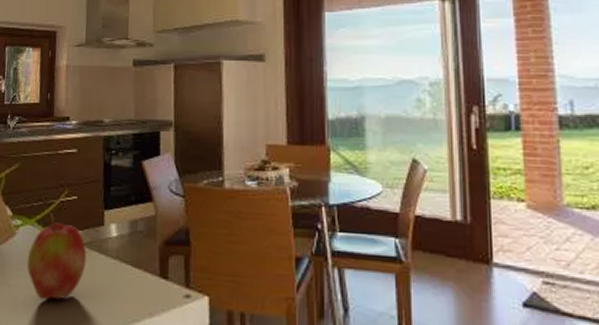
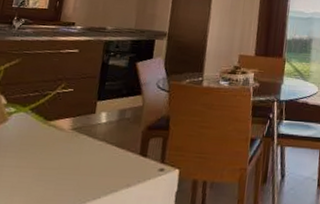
apple: present [27,213,87,300] -> none [15,102,76,177]

